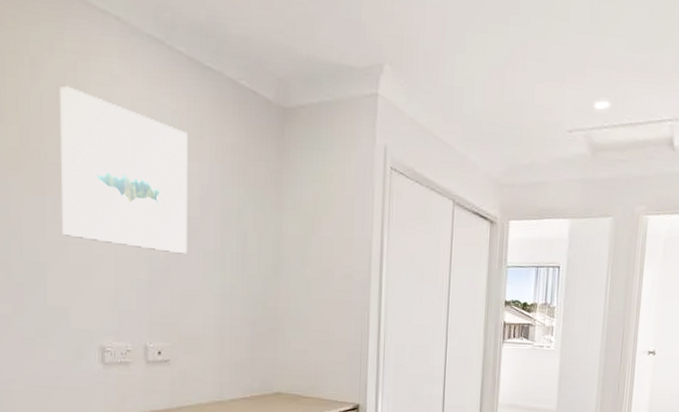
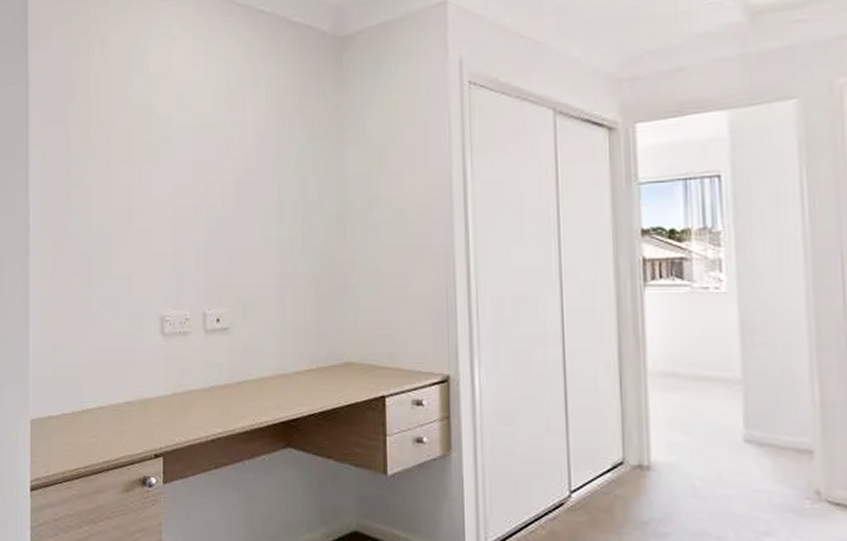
wall art: present [60,85,188,254] -> none [125,55,244,209]

